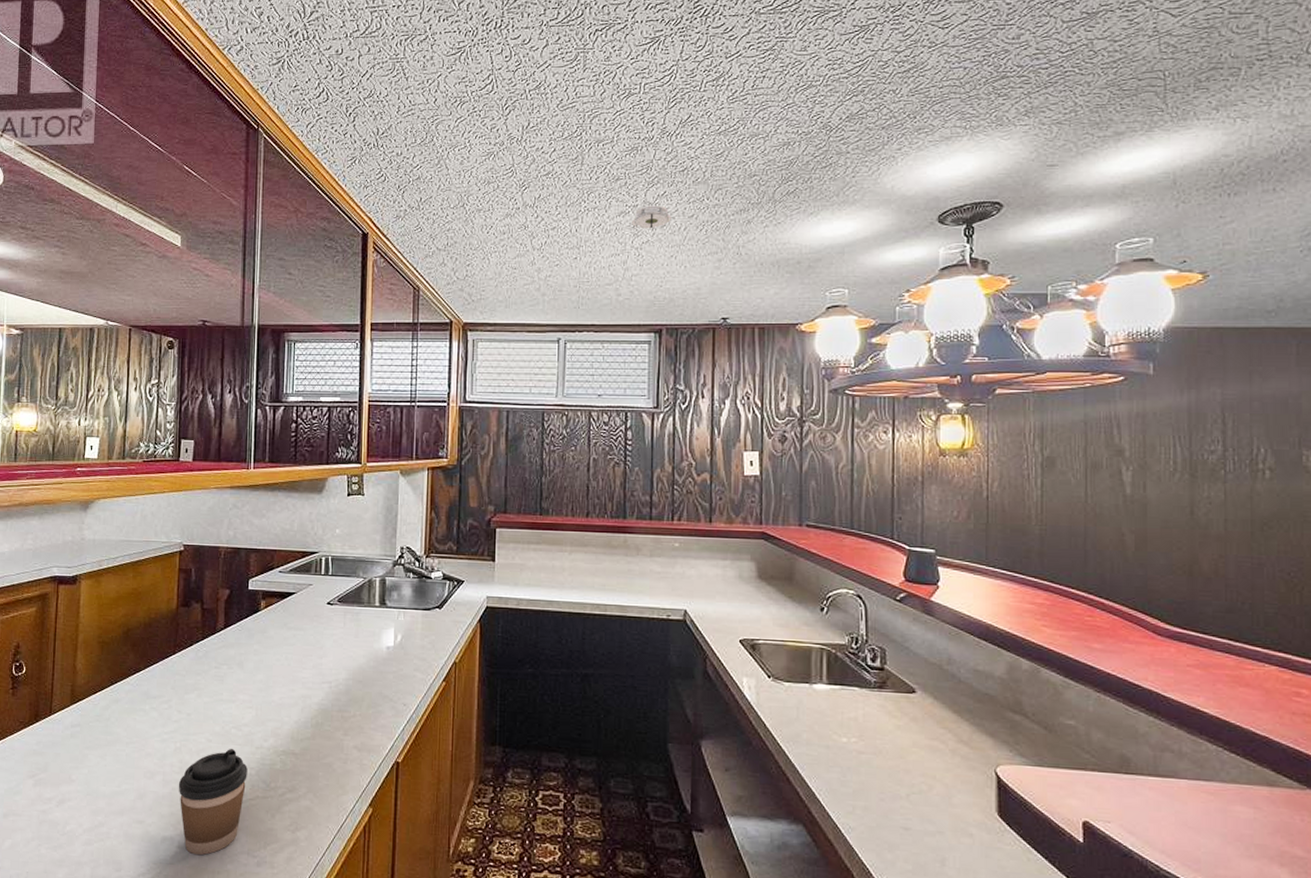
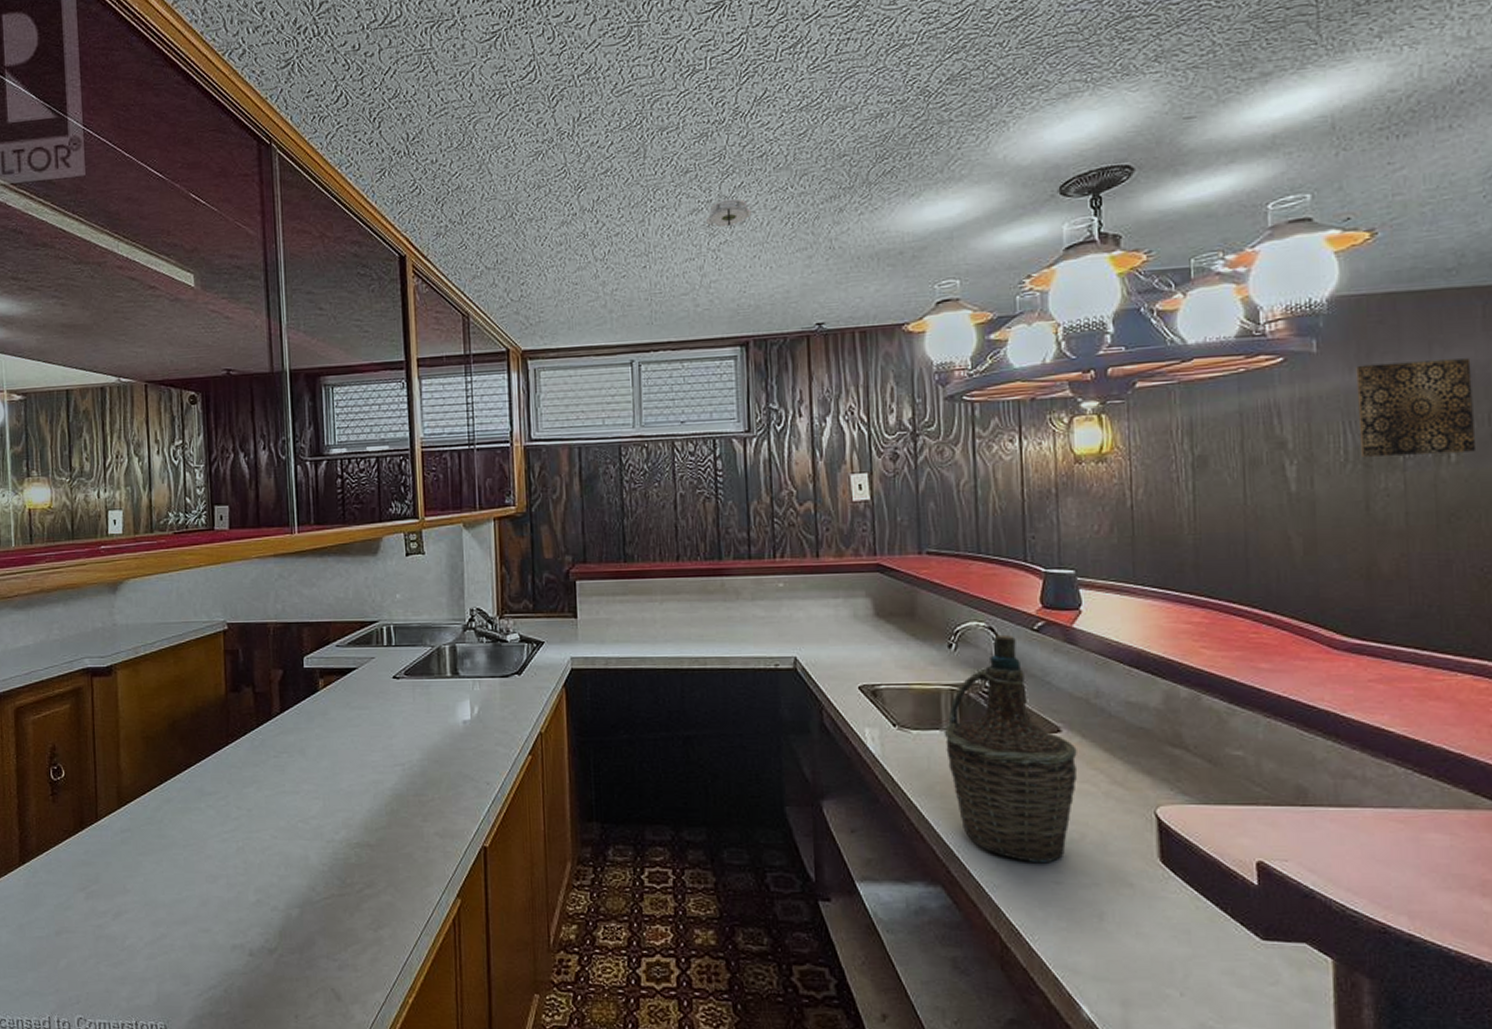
coffee cup: present [178,748,248,856] -> none [244,843,320,963]
bottle: none [812,602,929,811] -> present [943,634,1078,863]
wall art: none [1186,388,1288,470] -> present [1356,358,1477,457]

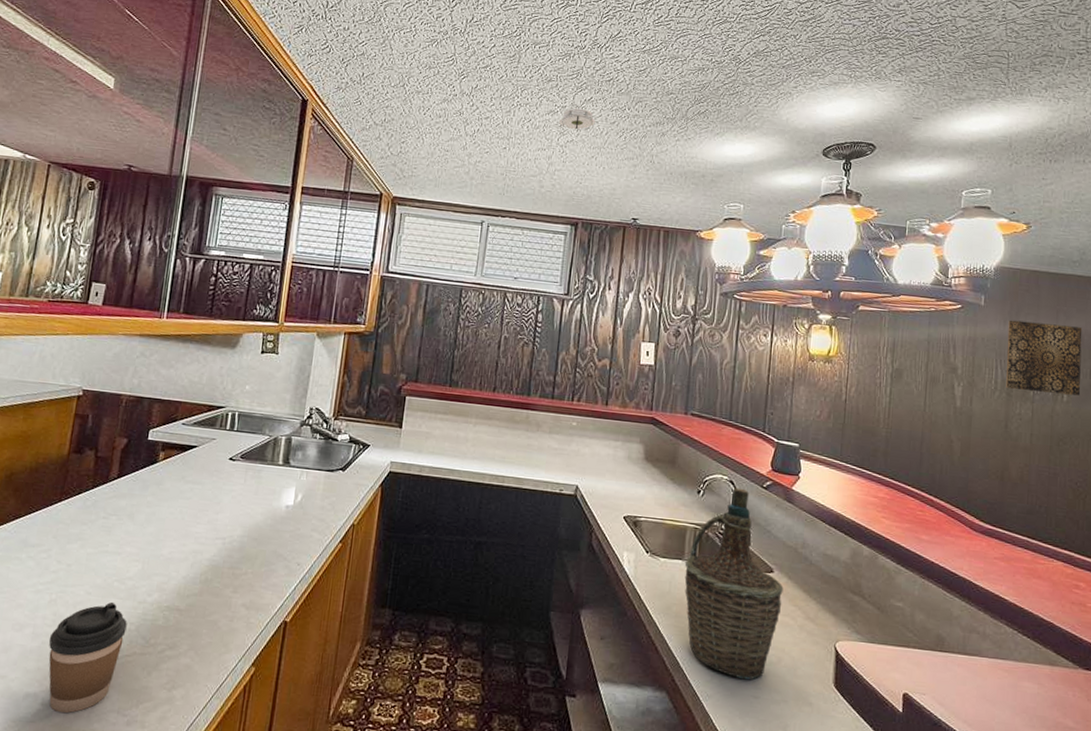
coffee cup: none [244,843,320,963] -> present [49,601,127,714]

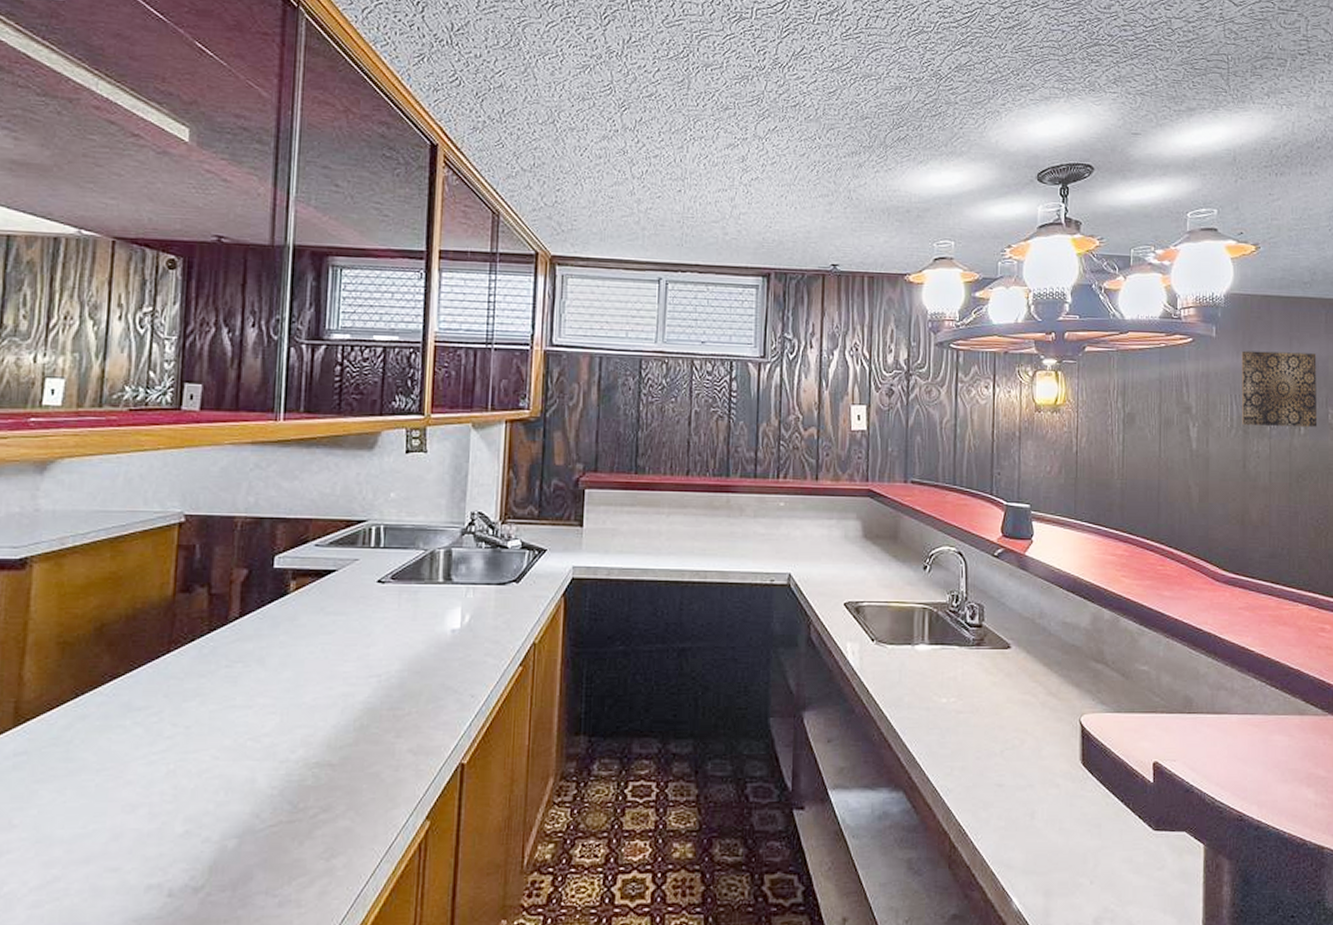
coffee cup: present [49,601,127,714] -> none [170,764,268,903]
smoke detector: present [557,108,595,130] -> none [739,139,782,165]
bottle: present [684,487,784,680] -> none [914,559,1022,768]

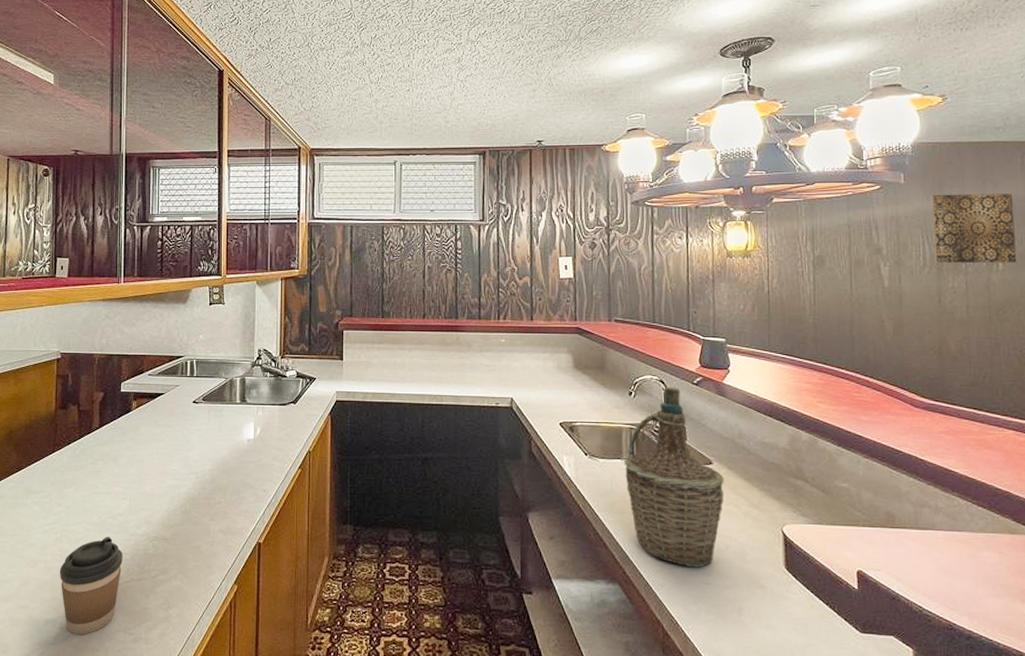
coffee cup: none [170,764,268,903] -> present [59,536,123,635]
bottle: none [914,559,1022,768] -> present [623,386,725,568]

